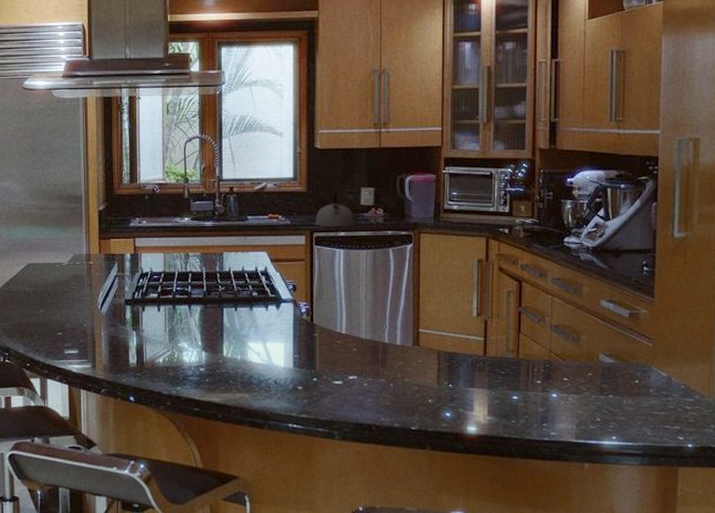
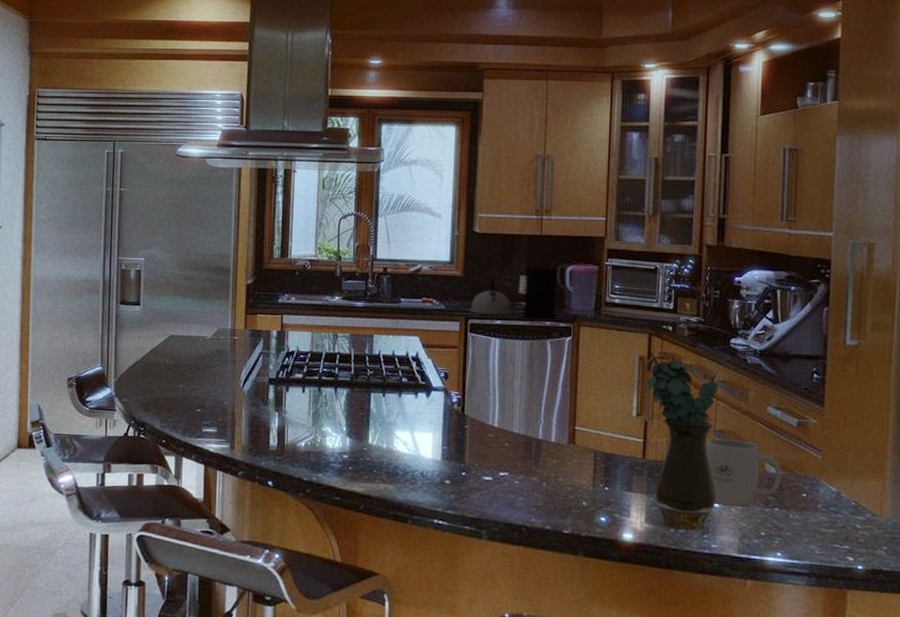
canister: none [365,178,397,230] -> present [523,266,558,321]
vase: none [485,252,554,420] -> present [647,349,718,531]
mug: none [543,333,615,396] -> present [705,439,782,507]

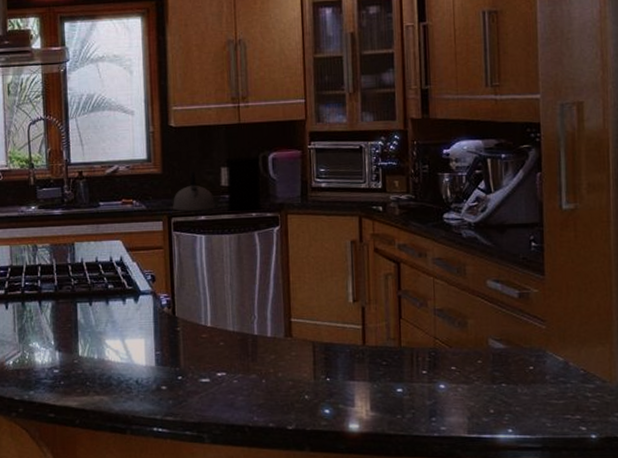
vase: present [647,349,718,531] -> none [359,232,441,415]
mug: present [705,439,782,507] -> none [426,317,507,386]

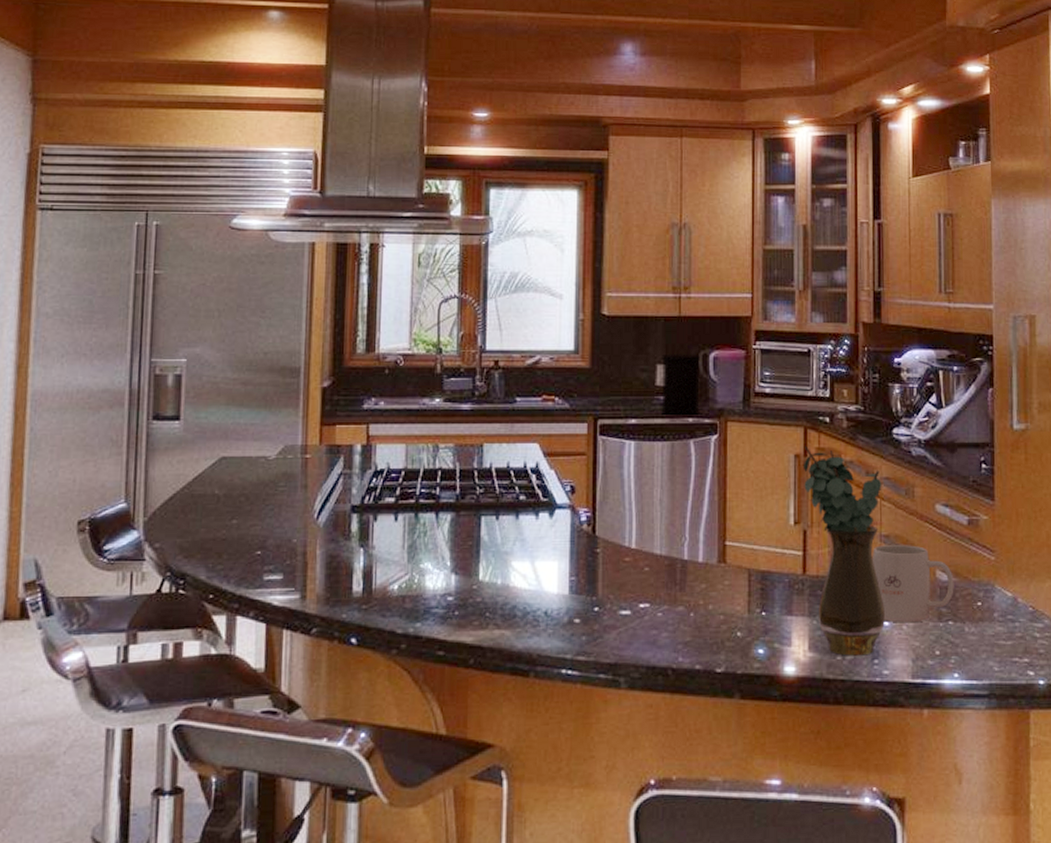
kettle: present [172,170,216,212] -> none [599,366,649,413]
vase: none [359,232,441,415] -> present [804,445,885,656]
mug: none [426,317,507,386] -> present [871,545,954,623]

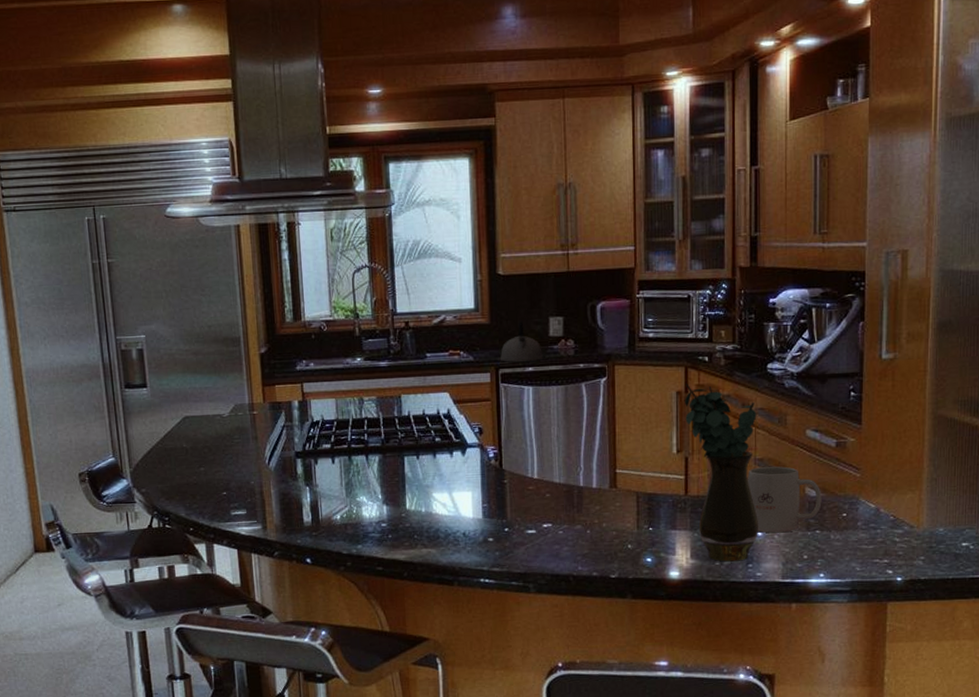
kettle: none [599,366,649,413] -> present [499,320,544,363]
canister: present [661,354,700,417] -> none [553,305,590,364]

